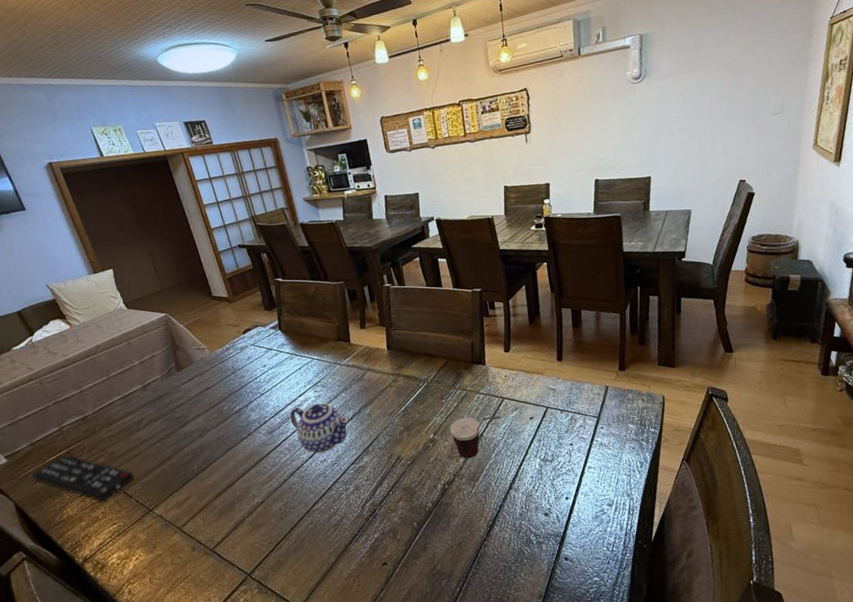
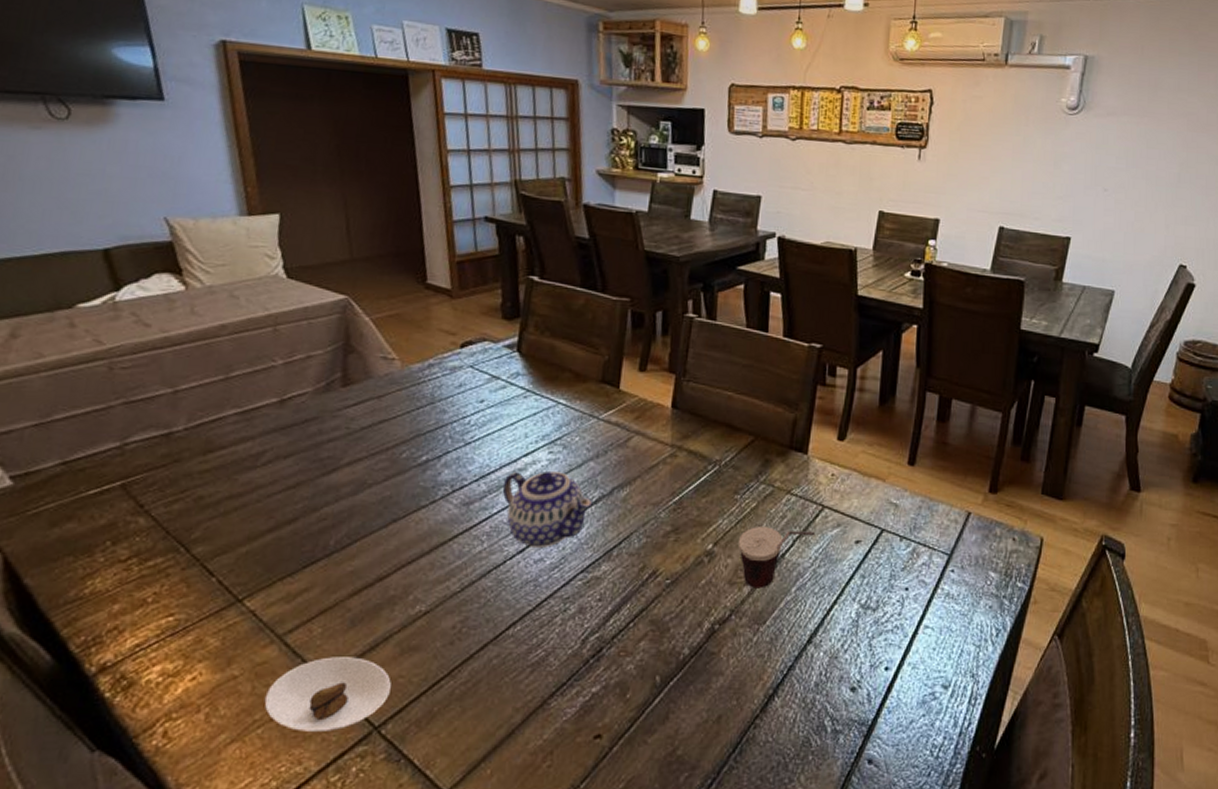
remote control: present [32,455,134,502] -> none [49,489,226,575]
saucer: none [180,534,252,582] -> present [264,657,391,731]

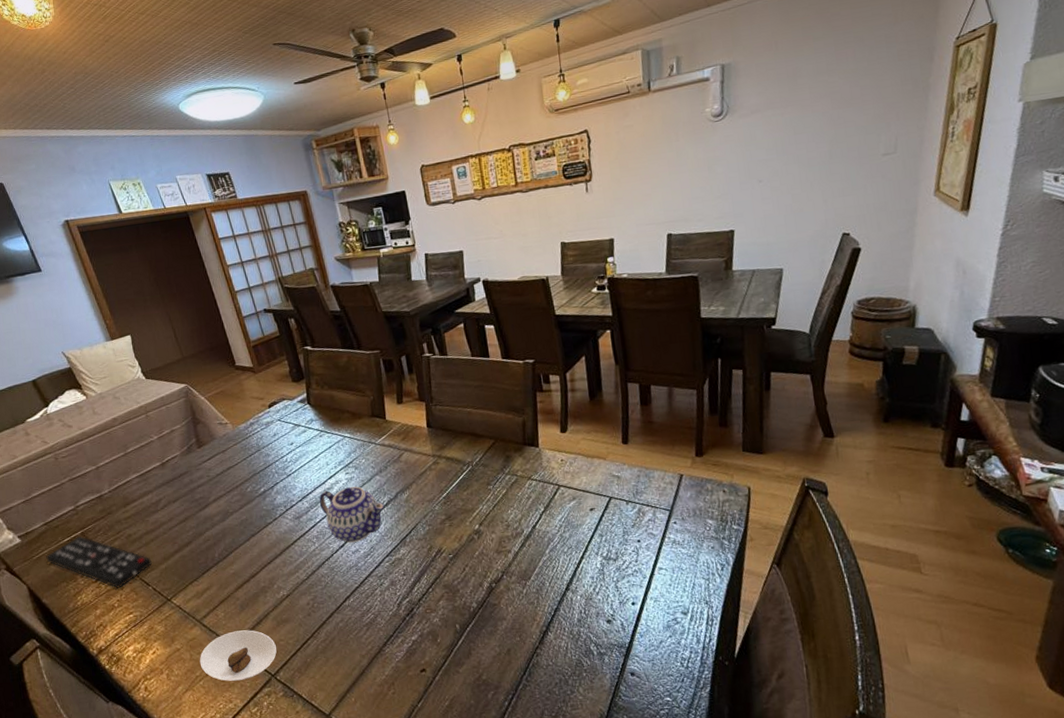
remote control: none [49,489,226,575] -> present [46,536,152,588]
cup: present [739,527,816,589] -> none [498,506,557,554]

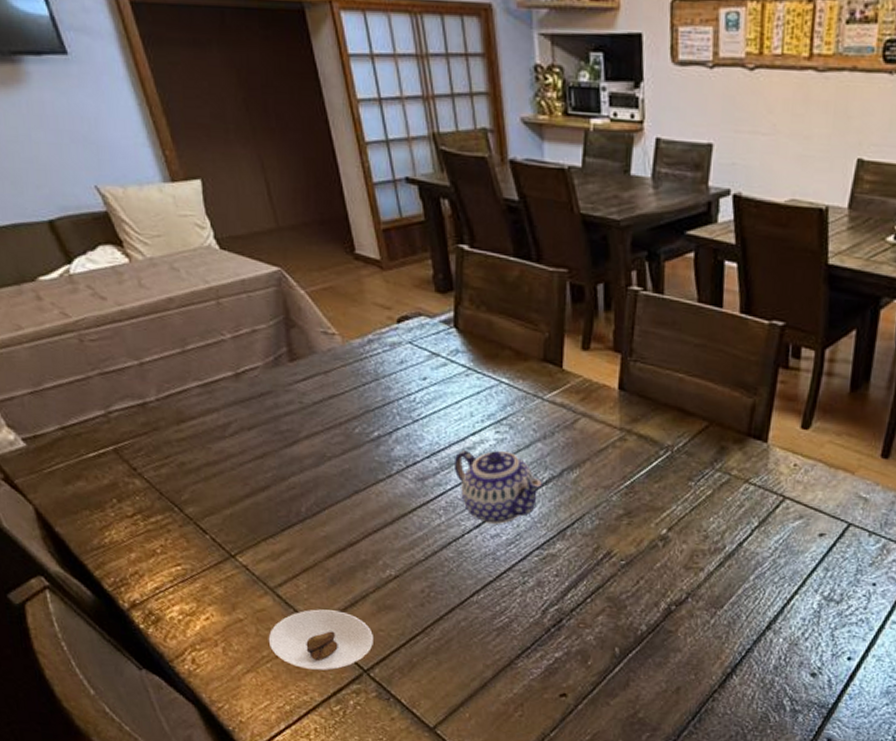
remote control: present [46,536,152,588] -> none [62,453,212,530]

